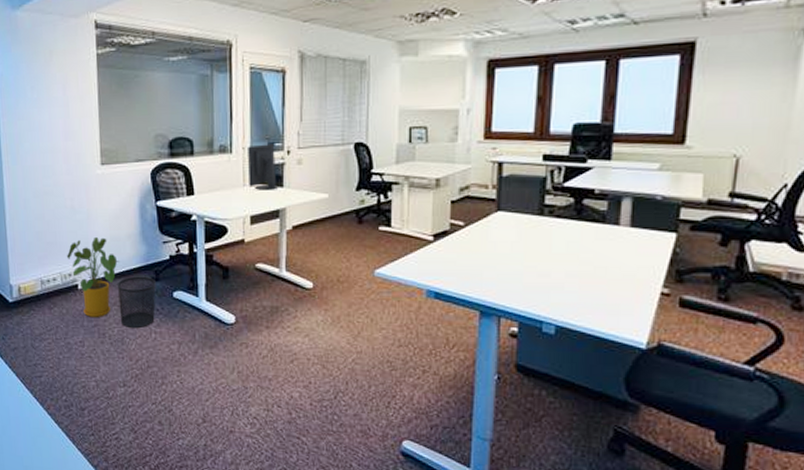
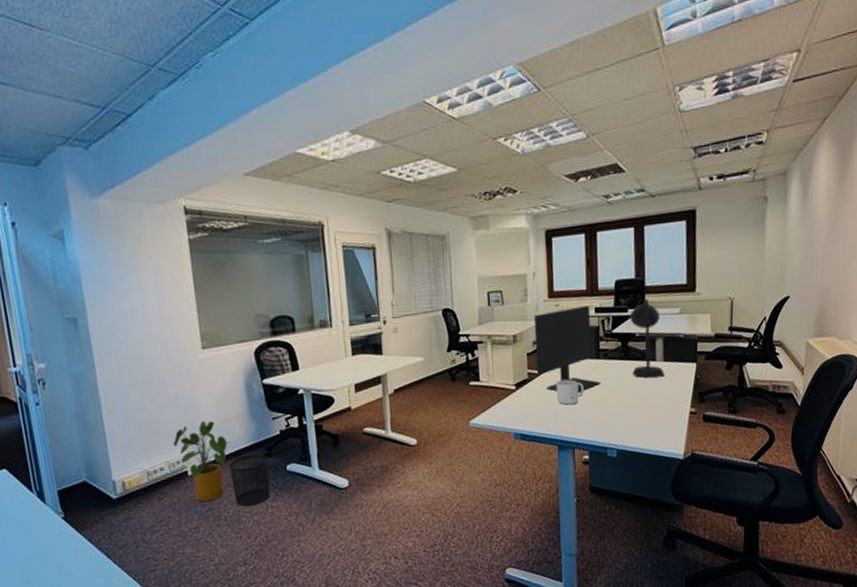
computer monitor: present [248,144,278,190] -> none [347,315,377,360]
computer monitor: none [462,152,541,253] -> present [534,306,600,393]
mug: none [483,236,519,265] -> present [555,379,584,405]
desk lamp: none [586,148,631,247] -> present [629,298,665,379]

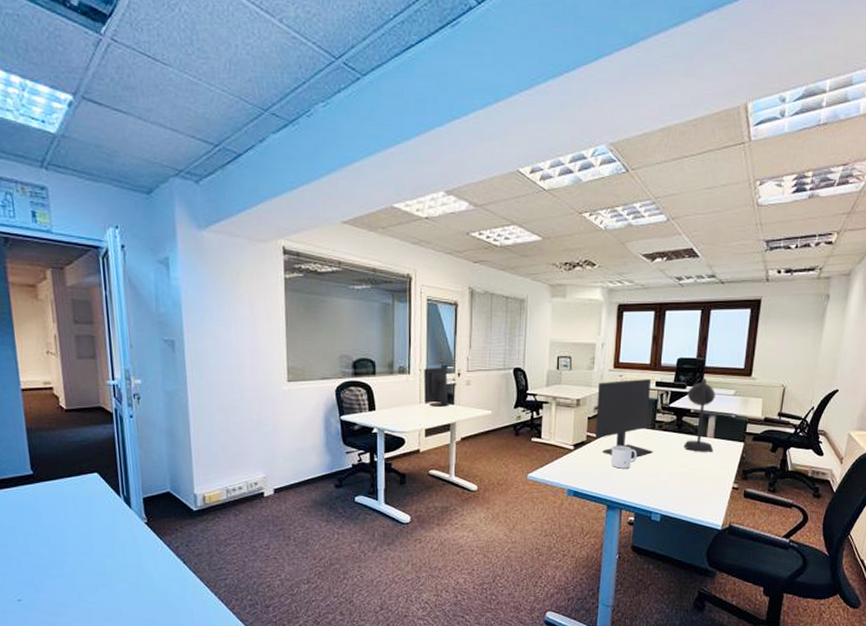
house plant: present [173,421,229,502] -> none [253,449,305,522]
waste bin: present [228,453,270,507] -> none [302,483,339,531]
computer monitor: none [347,315,377,360] -> present [424,367,449,407]

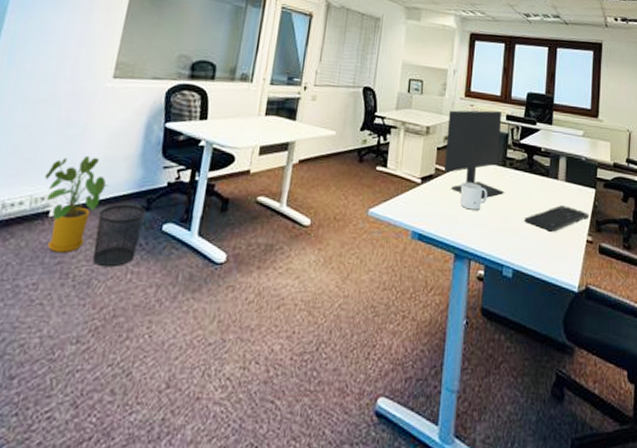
house plant: none [253,449,305,522] -> present [45,156,108,252]
waste bin: none [302,483,339,531] -> present [93,204,146,268]
computer monitor: present [424,367,449,407] -> none [264,77,294,123]
computer keyboard: none [672,459,737,482] -> present [524,205,590,232]
desk lamp: present [683,378,716,453] -> none [535,115,566,198]

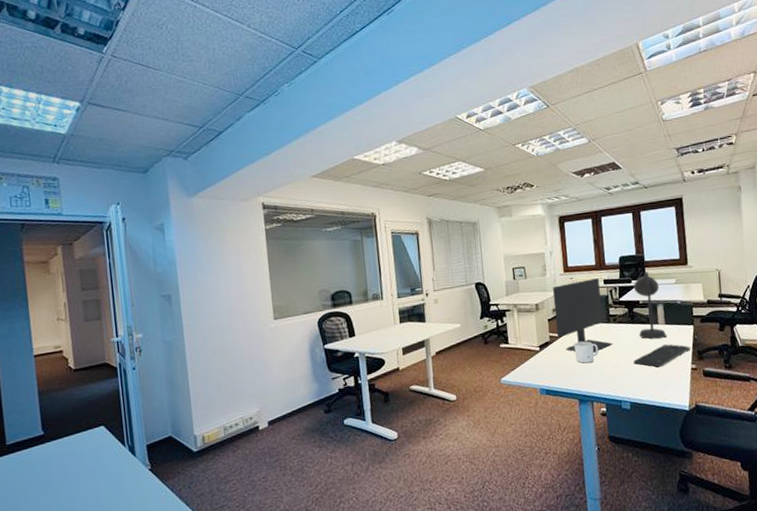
house plant: present [45,156,108,252] -> none [247,381,295,454]
waste bin: present [93,204,146,268] -> none [294,409,330,458]
desk lamp: none [535,115,566,198] -> present [633,271,667,340]

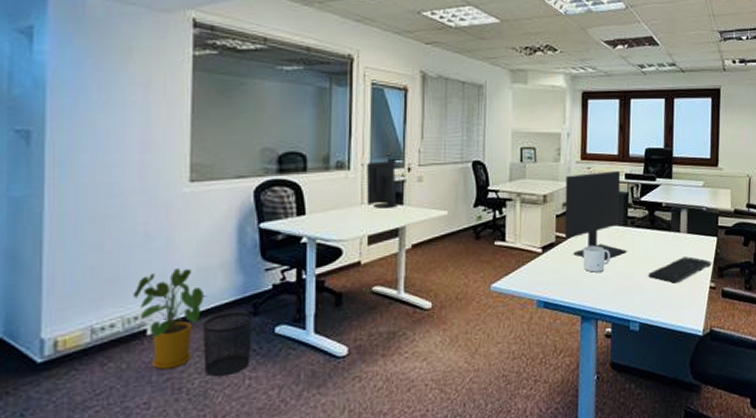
house plant: none [247,381,295,454] -> present [134,268,207,370]
waste bin: none [294,409,330,458] -> present [202,311,254,377]
computer monitor: none [395,289,421,327] -> present [367,161,397,208]
desk lamp: present [633,271,667,340] -> none [657,169,688,251]

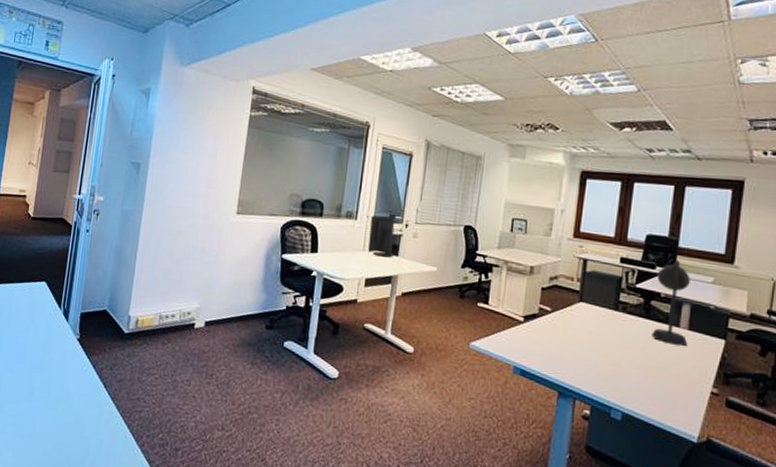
house plant: present [134,268,207,370] -> none [189,280,238,358]
waste bin: present [202,311,254,377] -> none [230,322,270,373]
computer monitor: present [565,171,627,260] -> none [549,250,616,341]
mug: present [583,245,610,273] -> none [565,323,596,352]
computer keyboard: present [648,256,712,283] -> none [637,354,716,381]
desk lamp: none [657,169,688,251] -> present [651,259,691,347]

